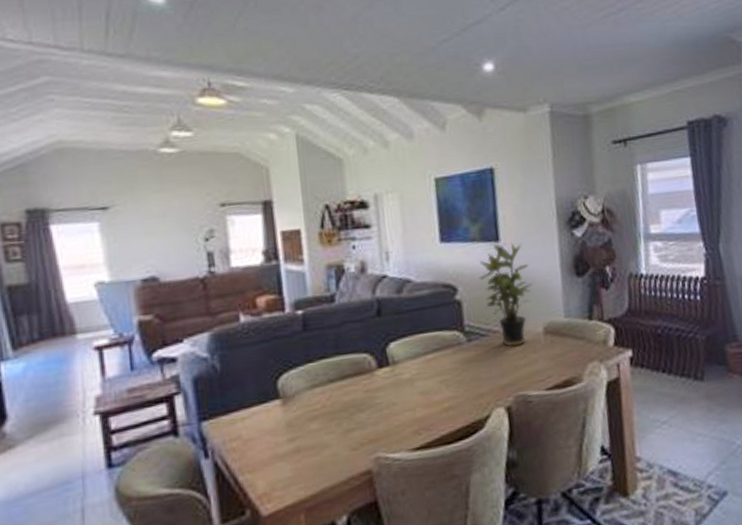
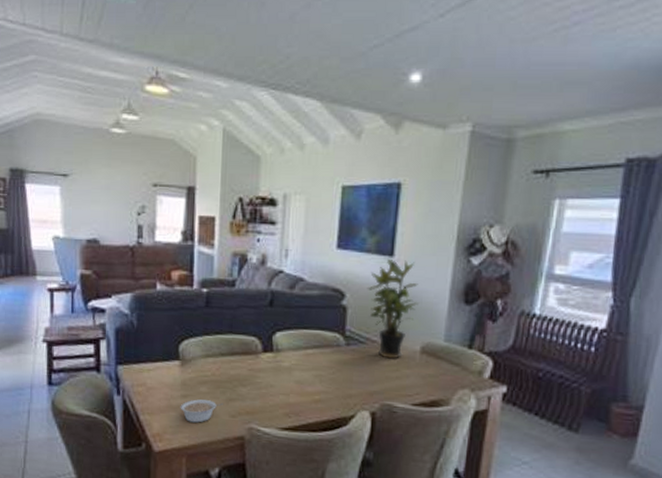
legume: none [288,436,342,469] -> present [180,399,224,423]

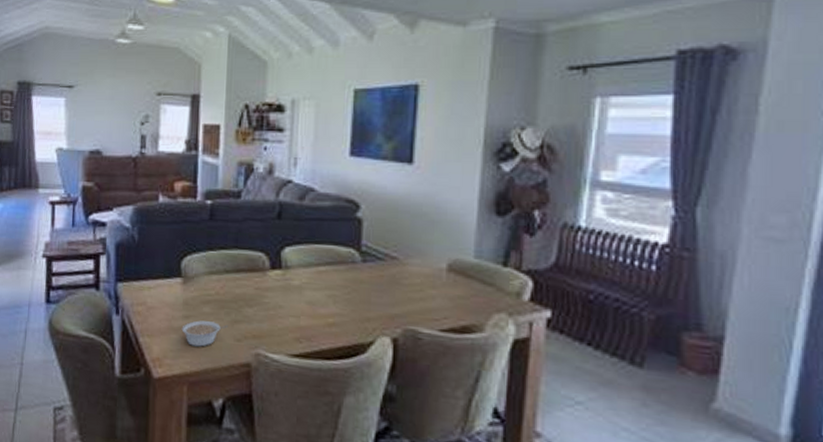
potted plant: present [367,258,418,359] -> none [384,165,443,278]

